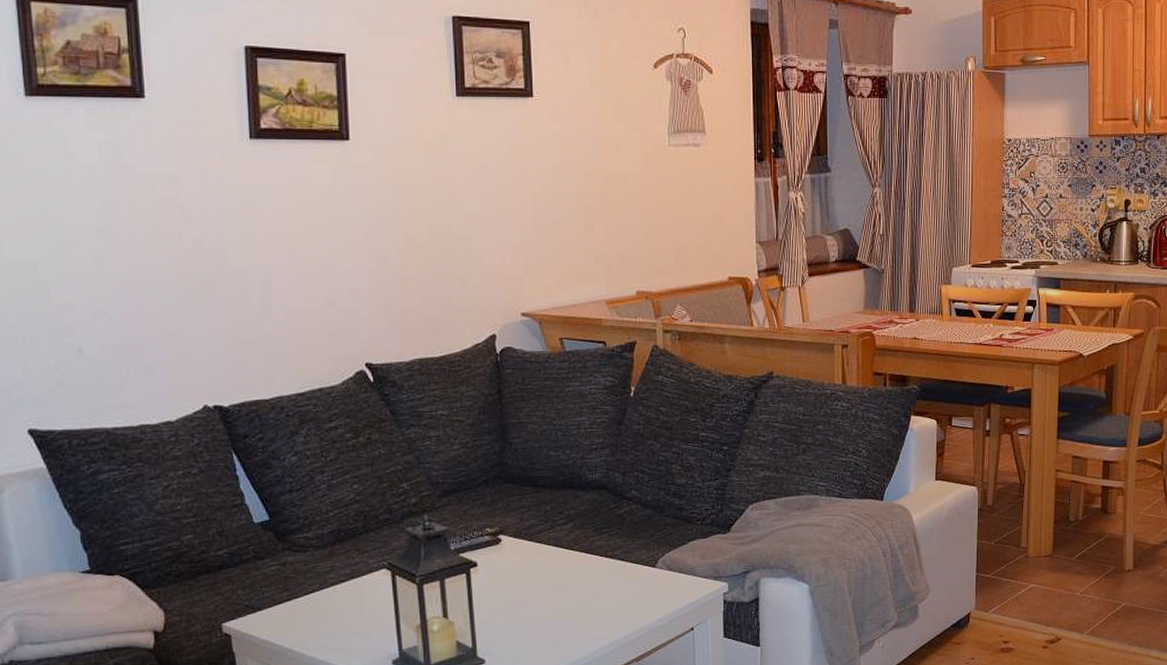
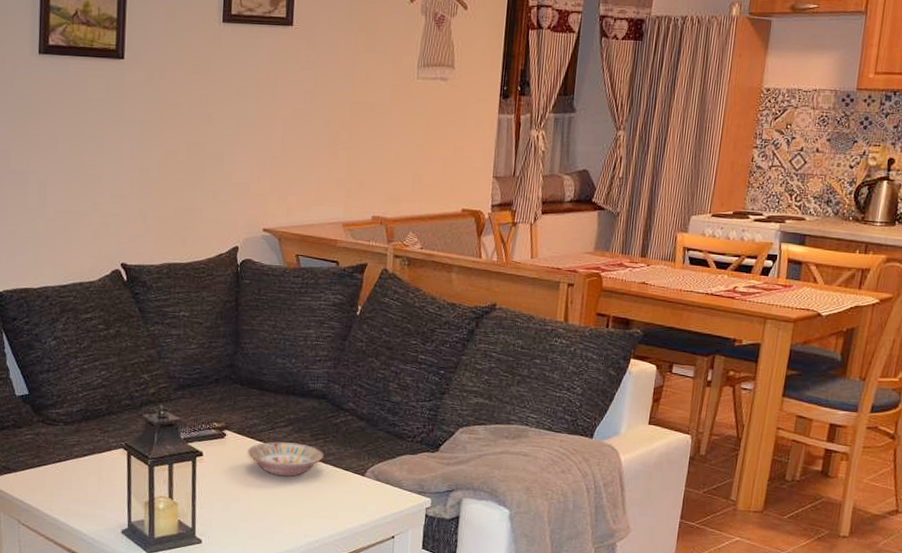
bowl: none [527,540,610,579] -> present [247,441,324,477]

